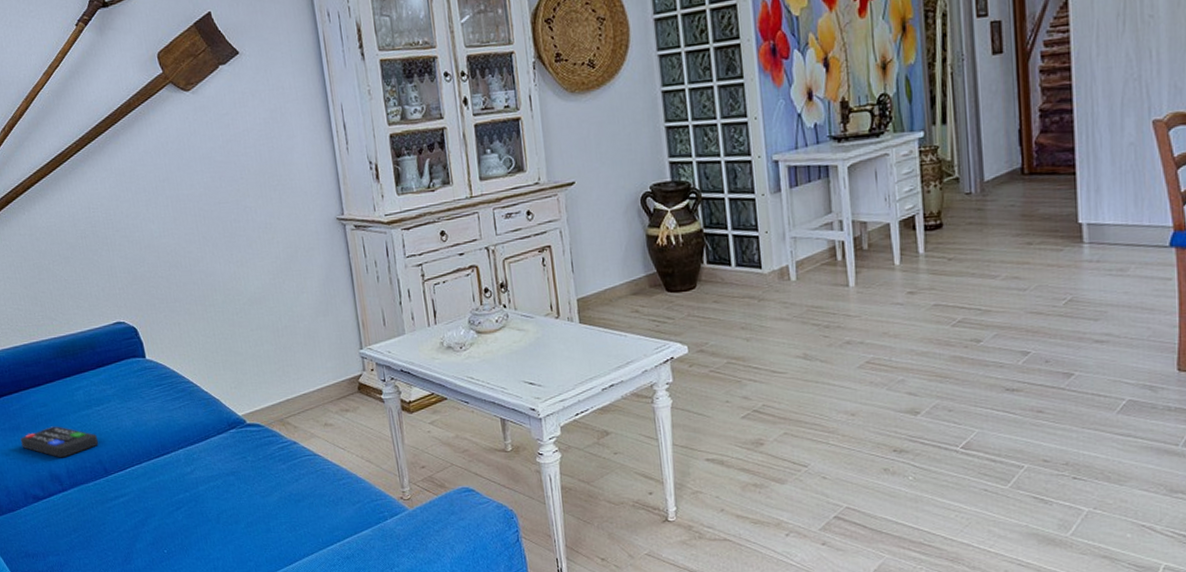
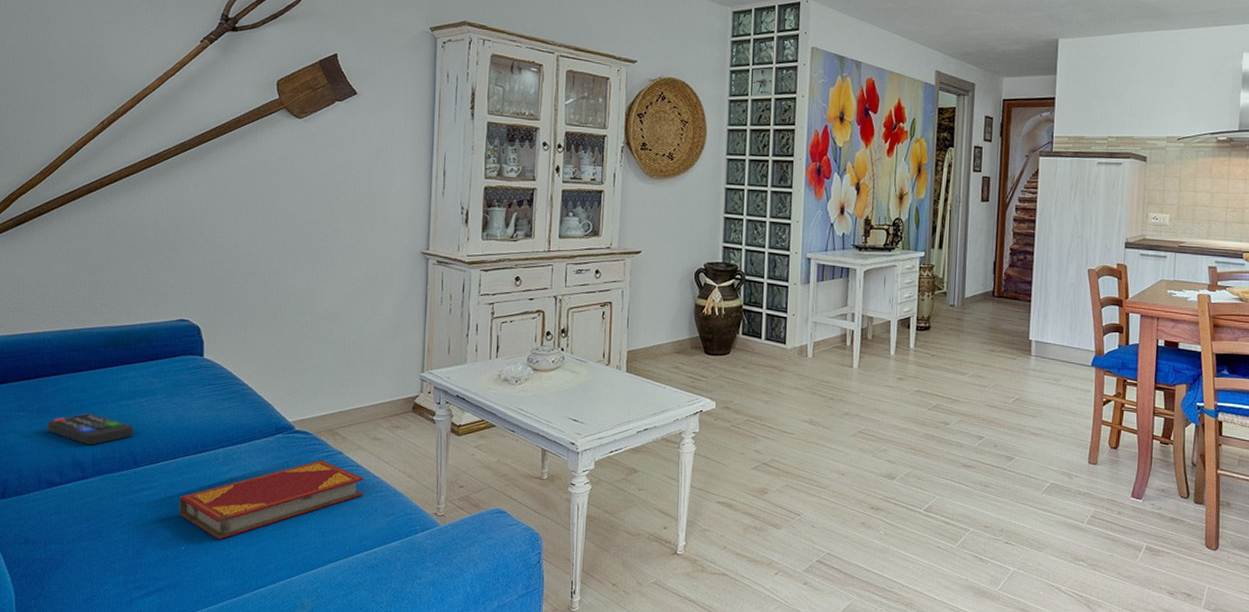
hardback book: none [152,451,326,541] -> present [179,459,364,540]

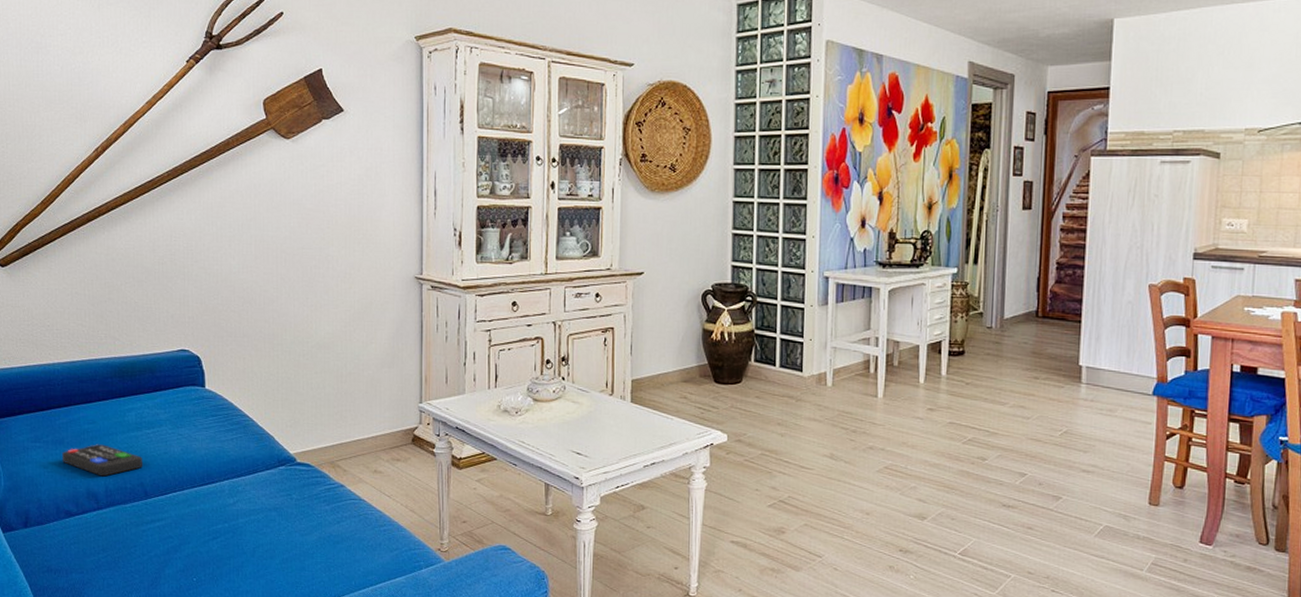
hardback book: present [179,459,364,540] -> none [189,492,367,572]

